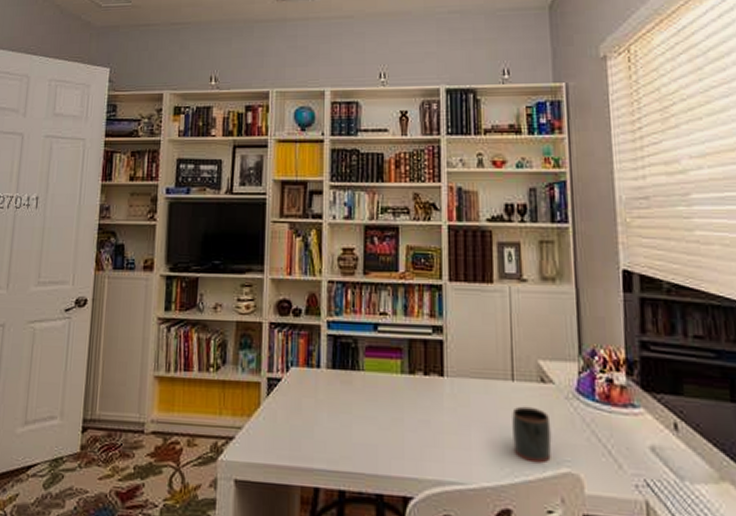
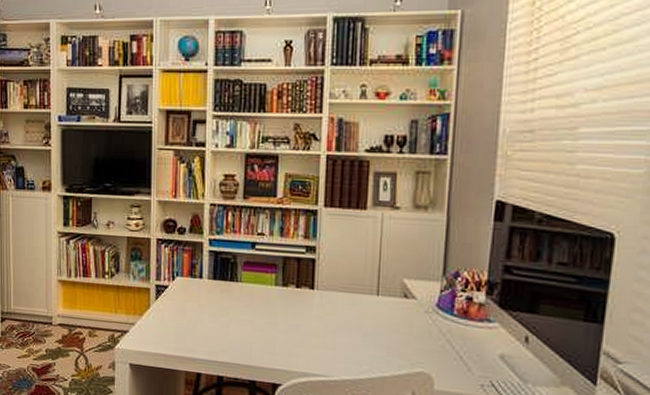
mug: present [512,406,552,462] -> none [373,317,410,363]

